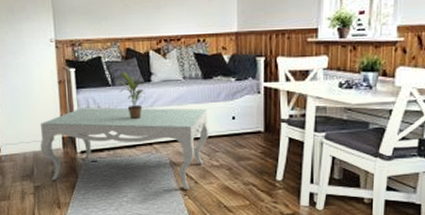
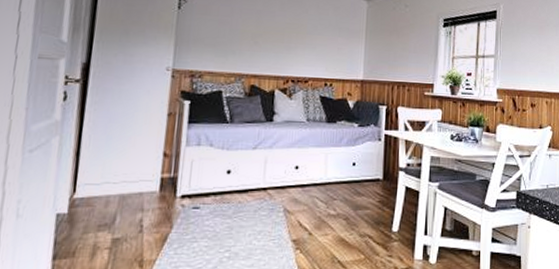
coffee table: present [40,107,209,189] -> none [130,145,329,242]
potted plant: present [117,72,145,120] -> none [236,109,265,162]

